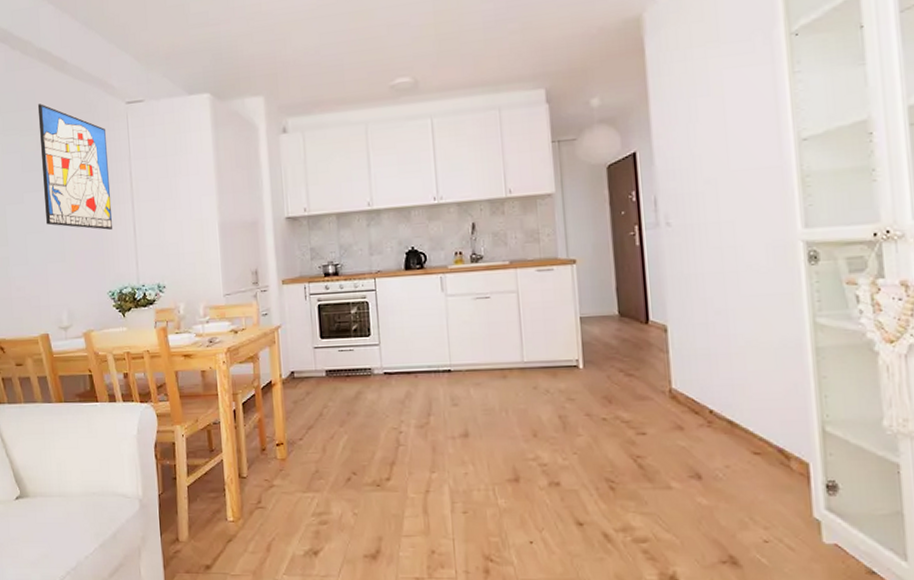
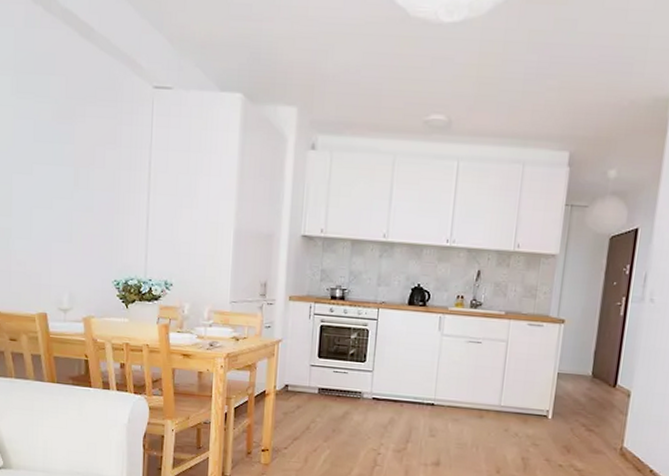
wall art: present [37,104,112,230] -> none [55,70,128,218]

